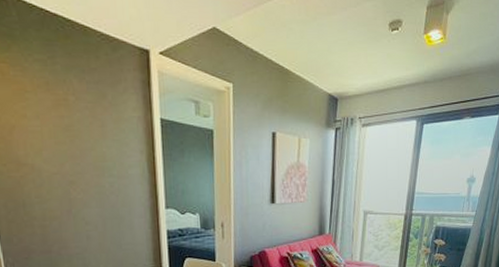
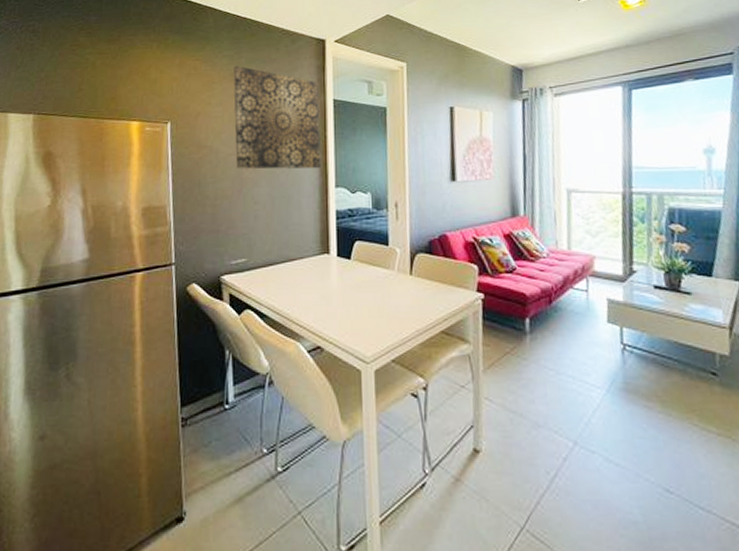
wall art: none [47,73,151,190] -> present [232,65,321,169]

